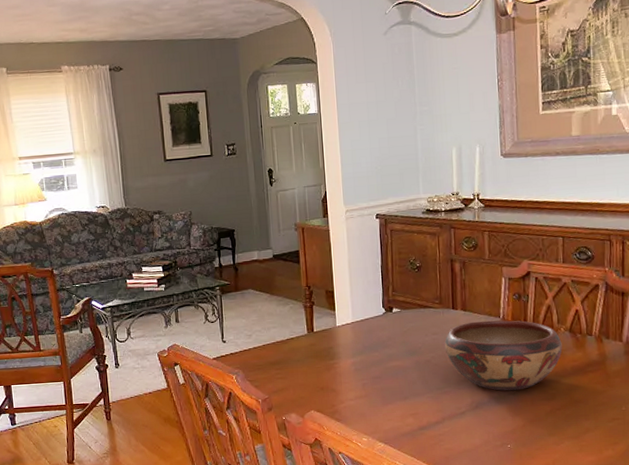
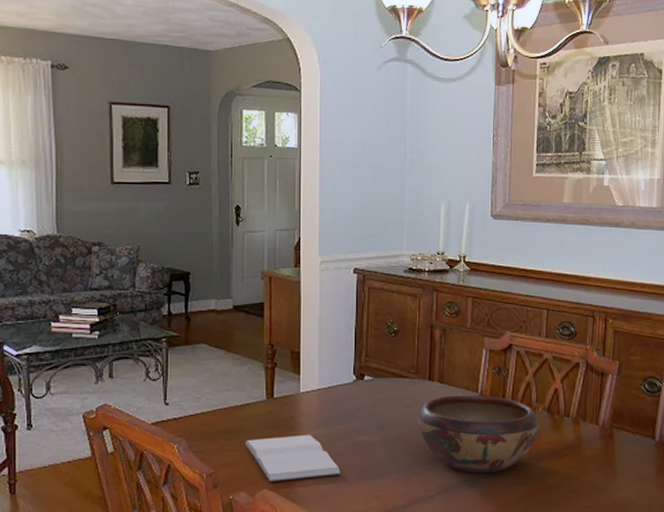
book: none [291,362,379,404] -> present [244,434,342,481]

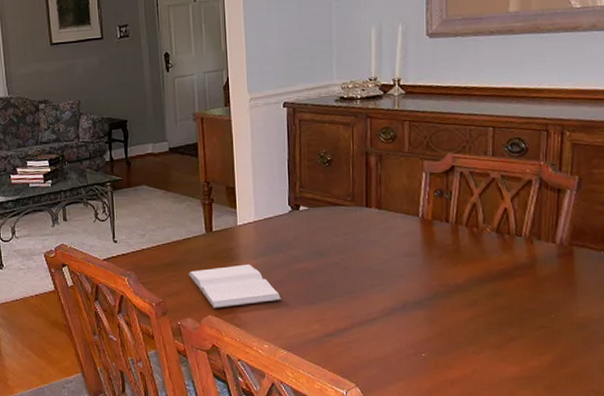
decorative bowl: present [417,395,539,474] -> none [356,219,487,296]

